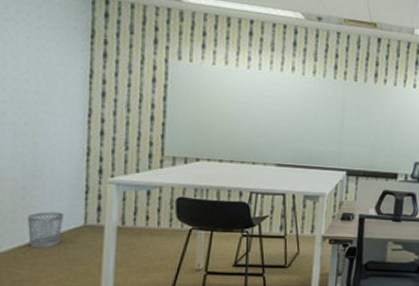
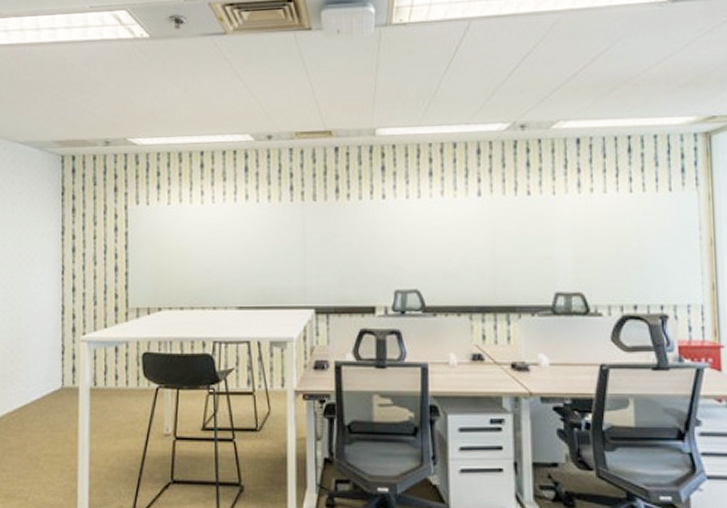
wastebasket: present [28,211,64,249] -> none [16,375,45,414]

